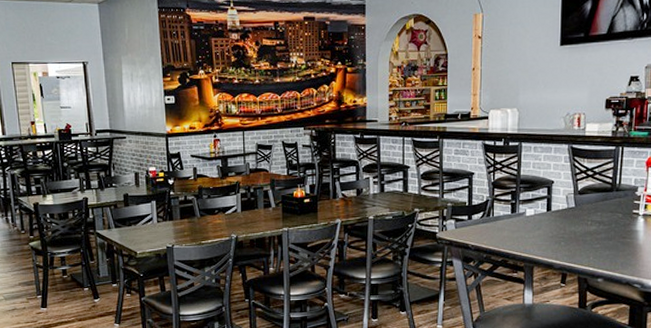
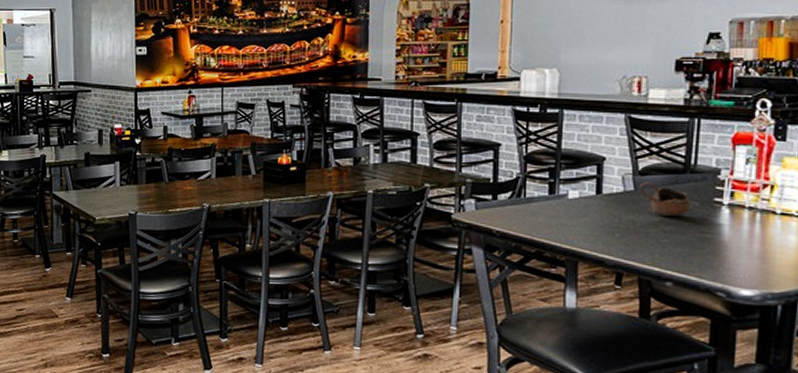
cup: none [578,199,616,226] -> present [638,181,691,216]

